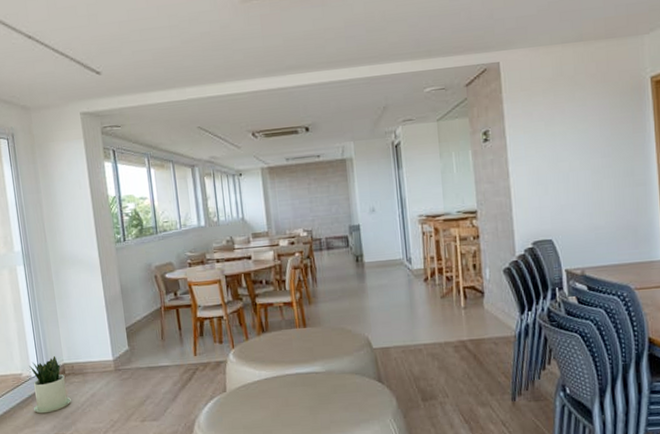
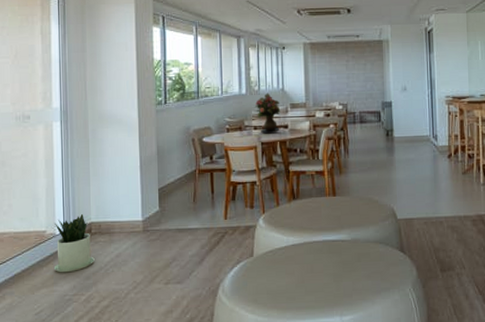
bouquet: none [216,223,243,267] -> present [255,92,281,134]

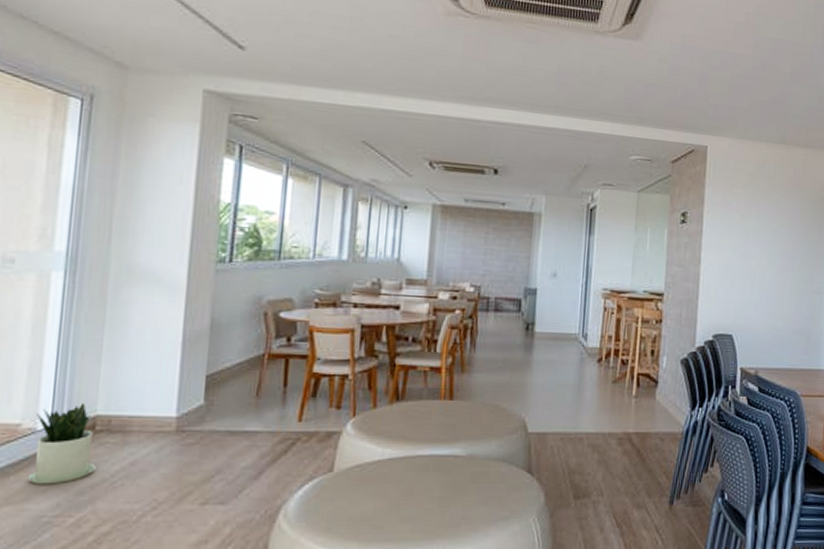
bouquet: present [255,92,281,134] -> none [359,261,393,315]

